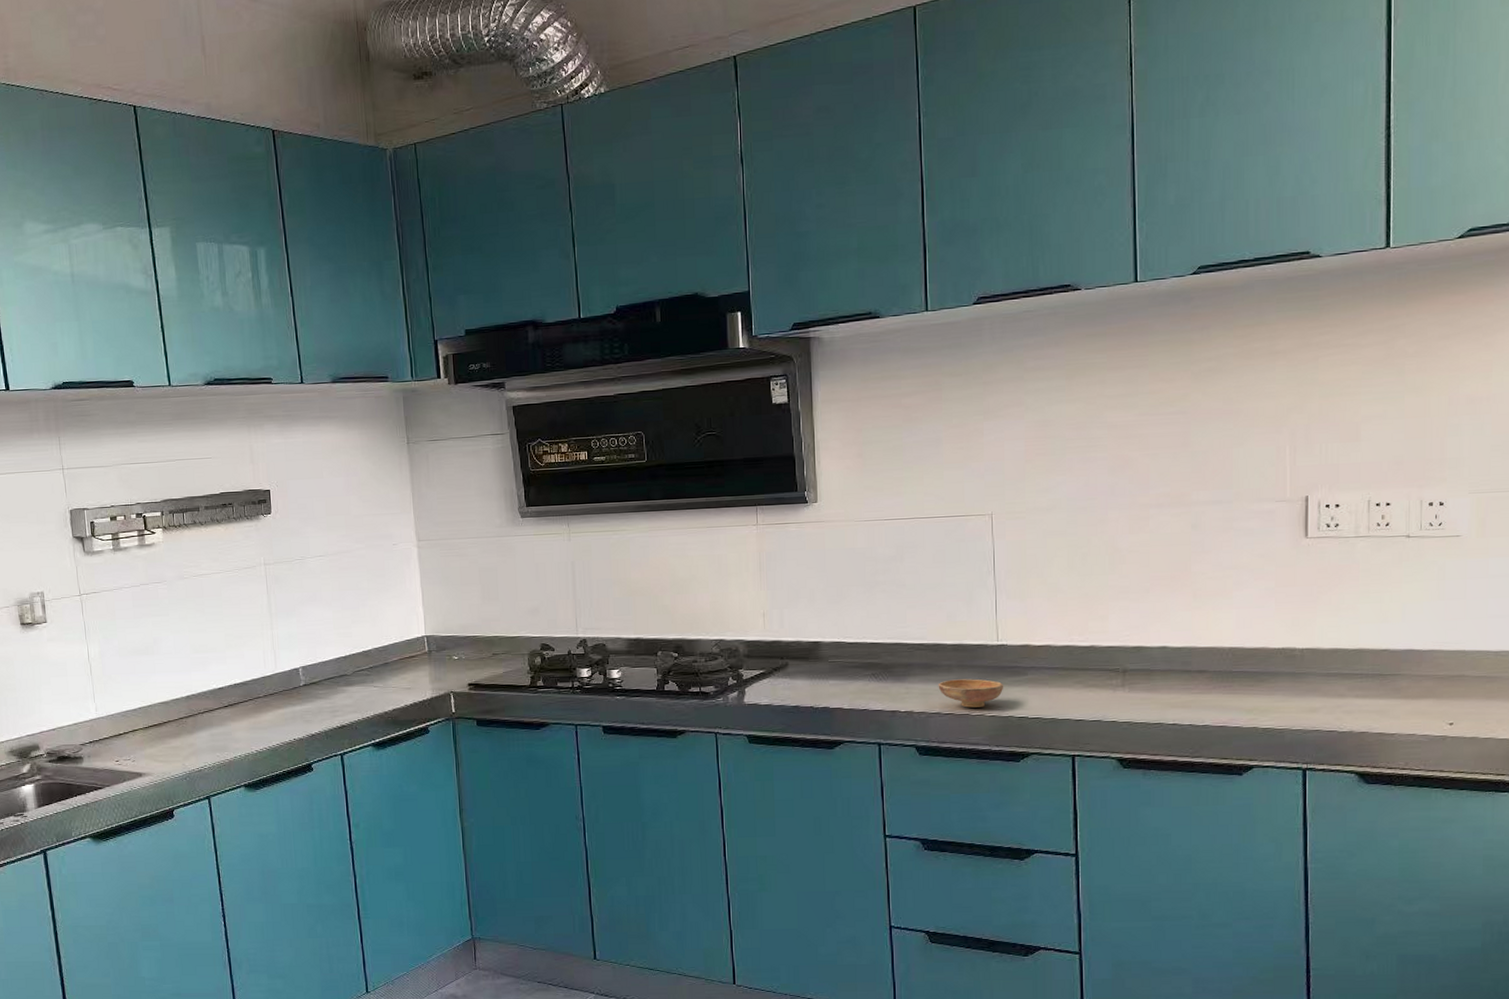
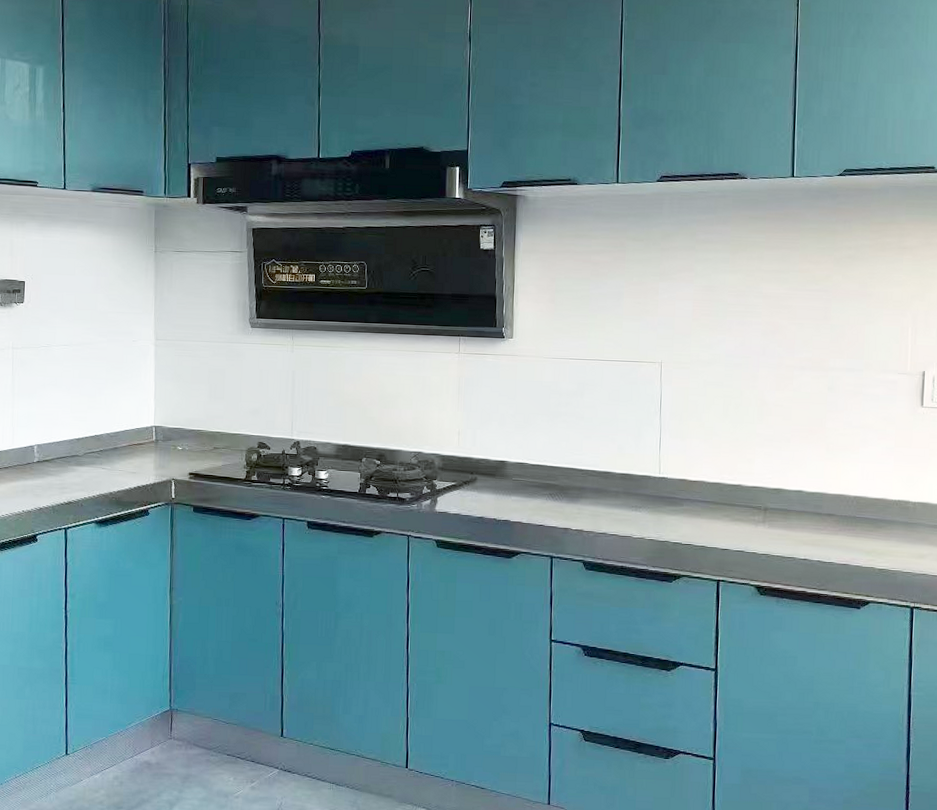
bowl: present [938,679,1004,708] -> none [606,504,663,531]

